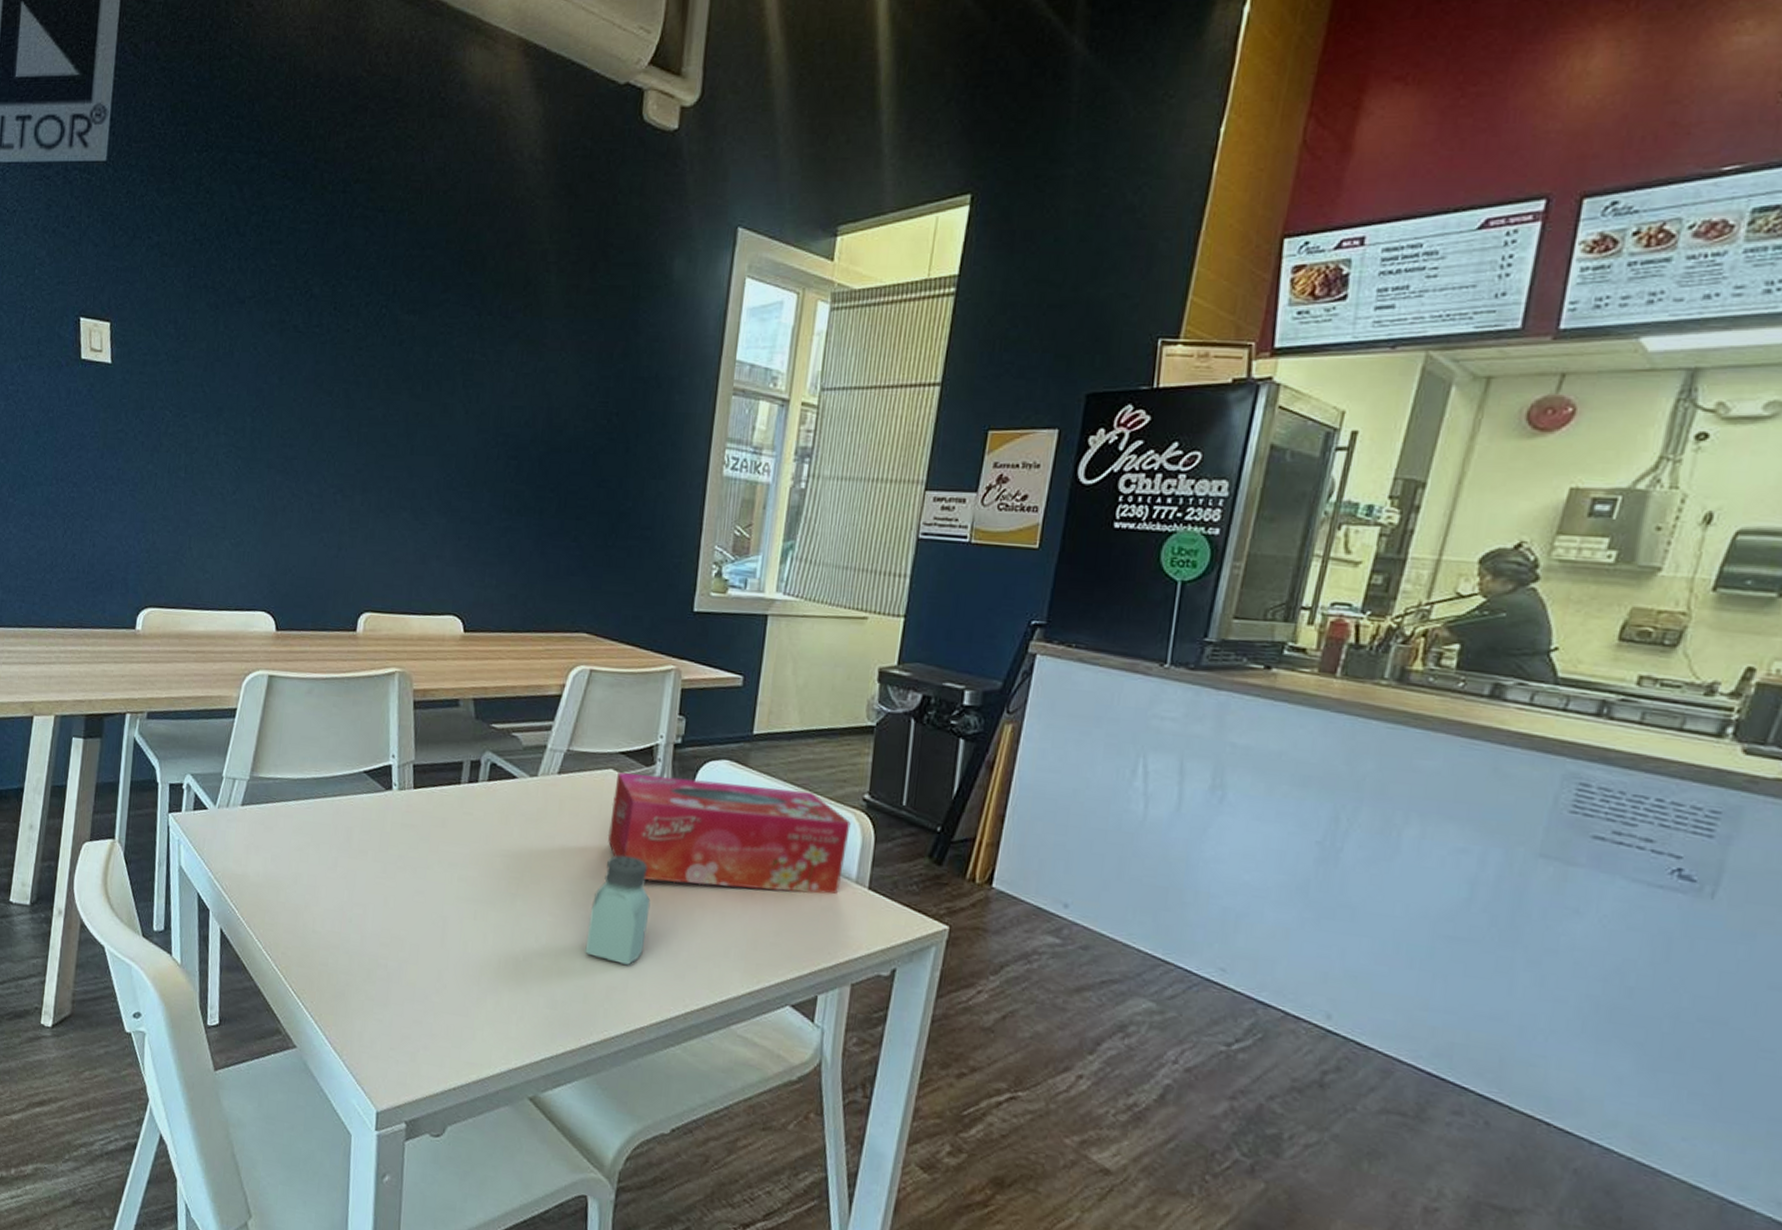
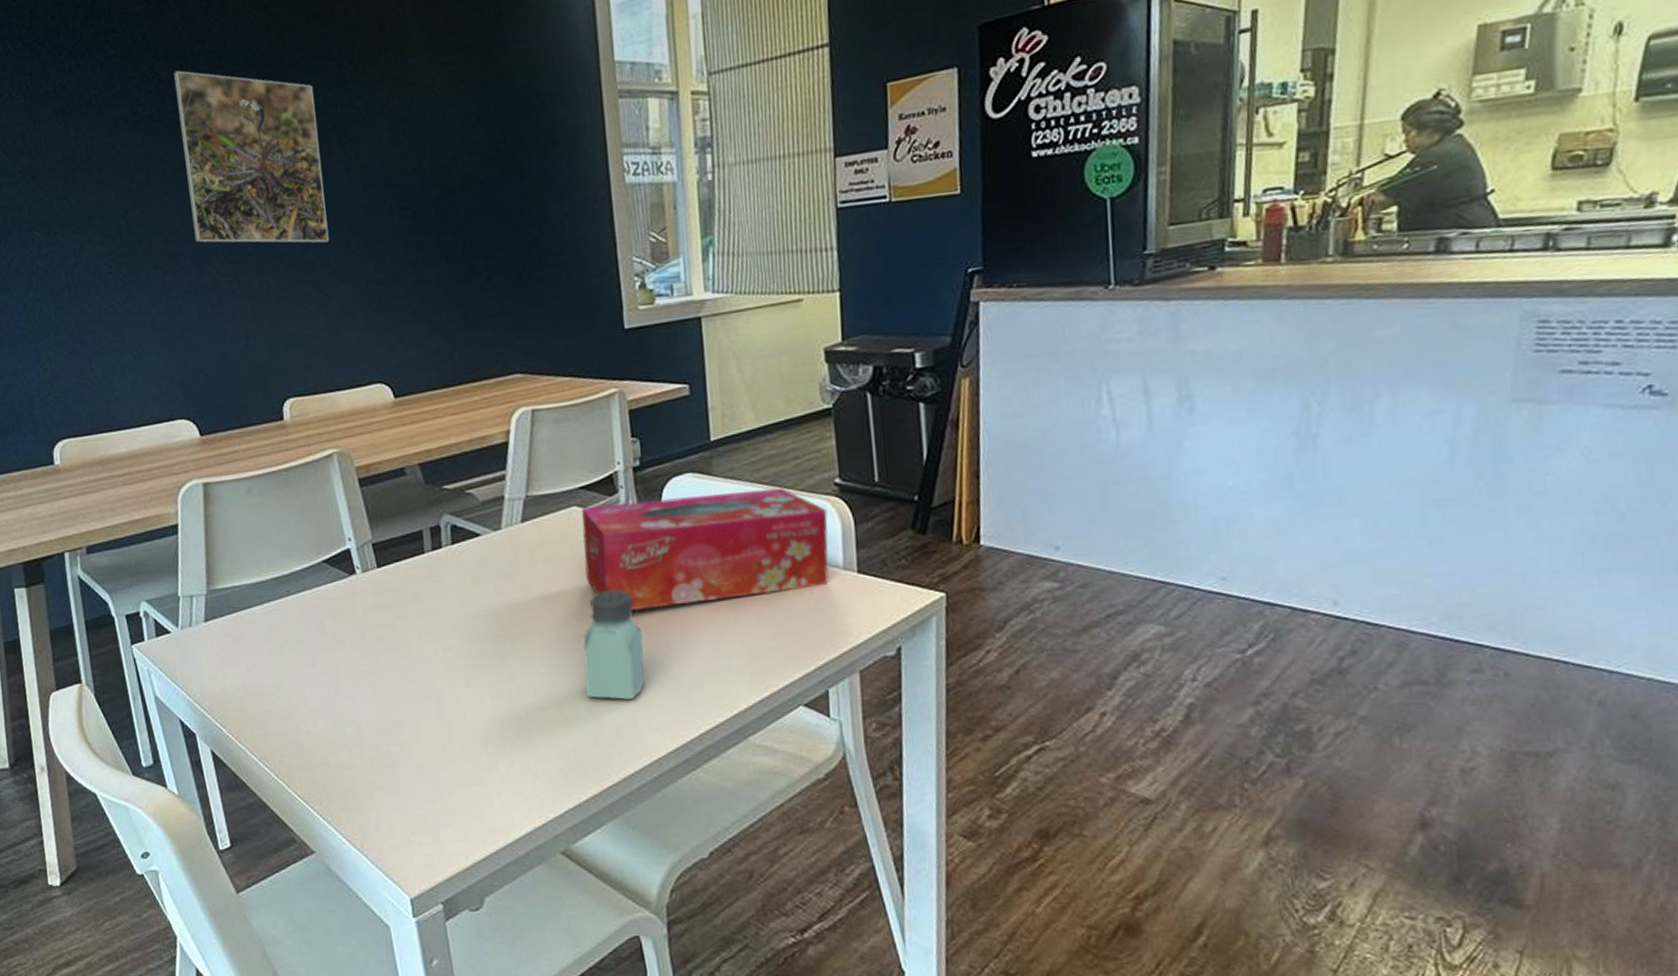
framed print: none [311,290,450,474] -> present [174,70,330,243]

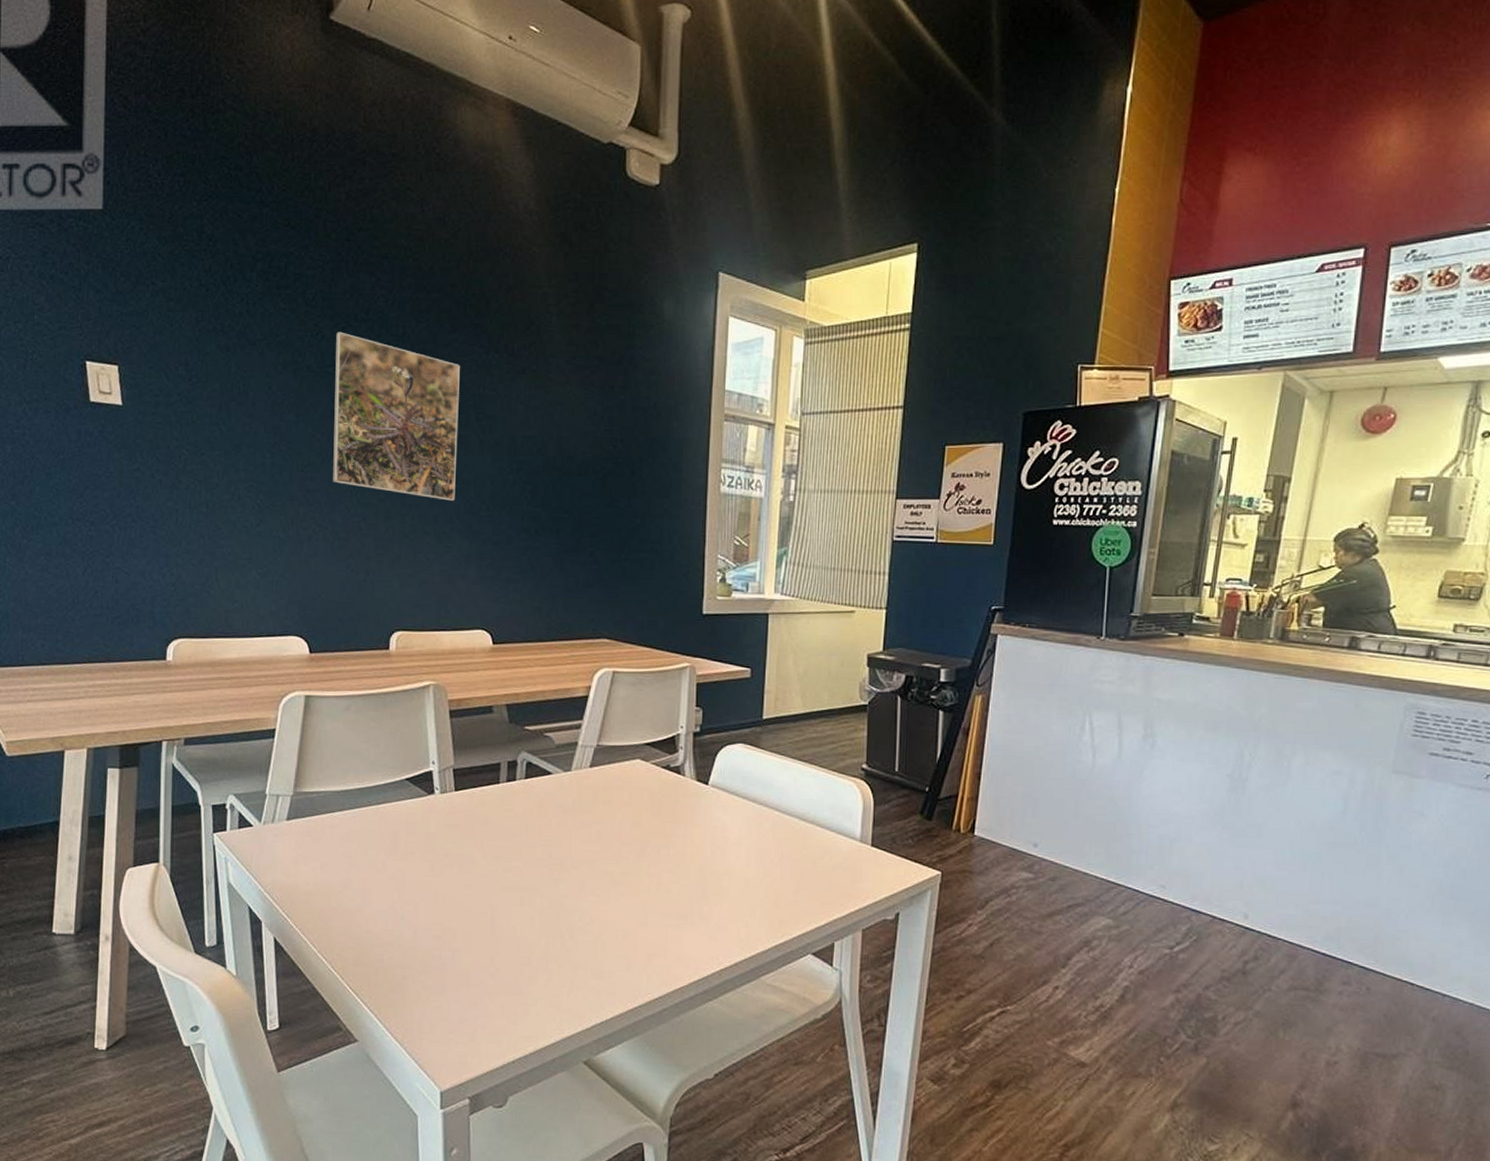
tissue box: present [582,487,829,611] -> none [639,761,853,857]
saltshaker: present [583,590,645,701] -> none [626,835,682,934]

